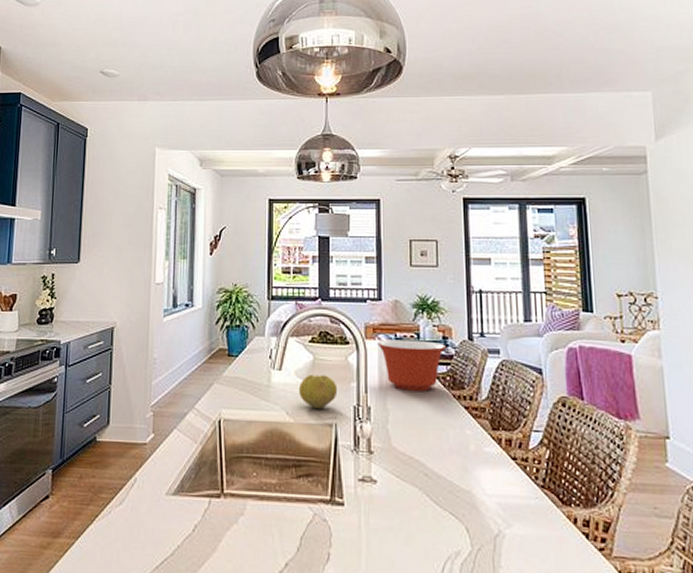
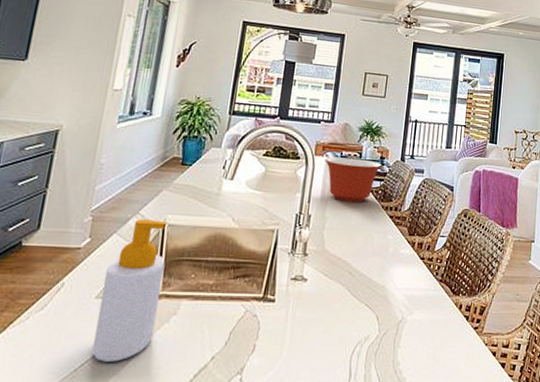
soap bottle: none [169,414,226,562] -> present [92,219,166,362]
fruit: present [299,374,338,409] -> none [247,185,284,216]

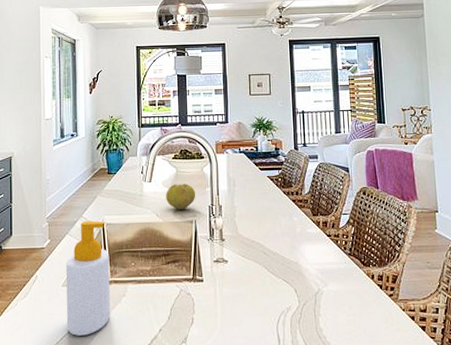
fruit: none [247,185,284,216] -> present [166,183,196,210]
mixing bowl: present [325,157,383,202] -> none [226,152,279,191]

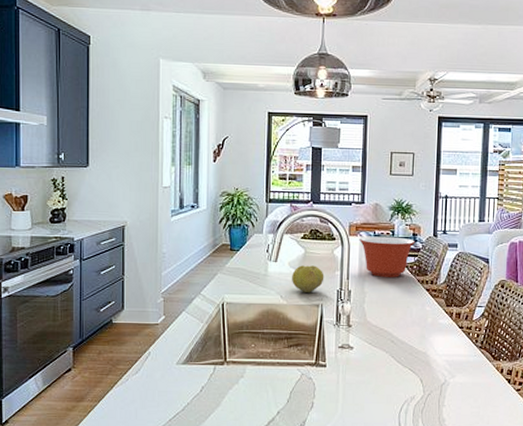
soap bottle: present [65,221,111,336] -> none [180,299,228,414]
mixing bowl: none [226,152,279,191] -> present [359,236,416,277]

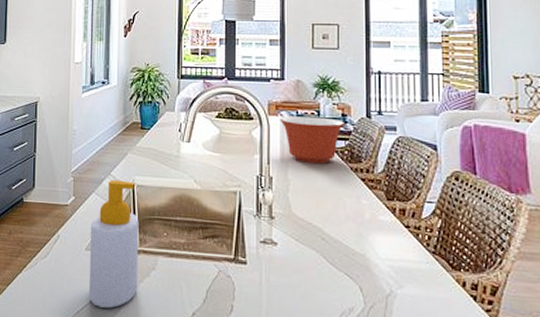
soap bottle: none [180,299,228,414] -> present [88,180,139,308]
fruit: present [292,265,324,292] -> none [206,147,242,178]

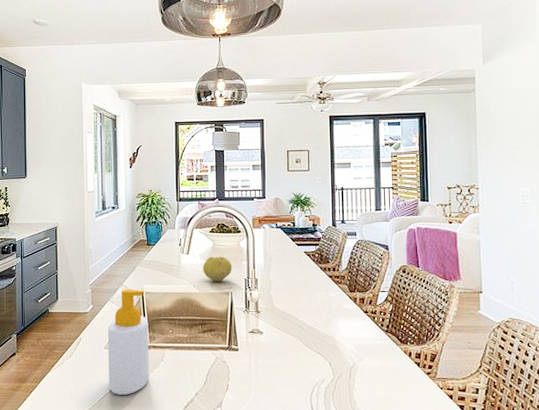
fruit: none [206,147,242,178] -> present [203,257,232,281]
mixing bowl: present [280,116,346,164] -> none [262,228,316,265]

